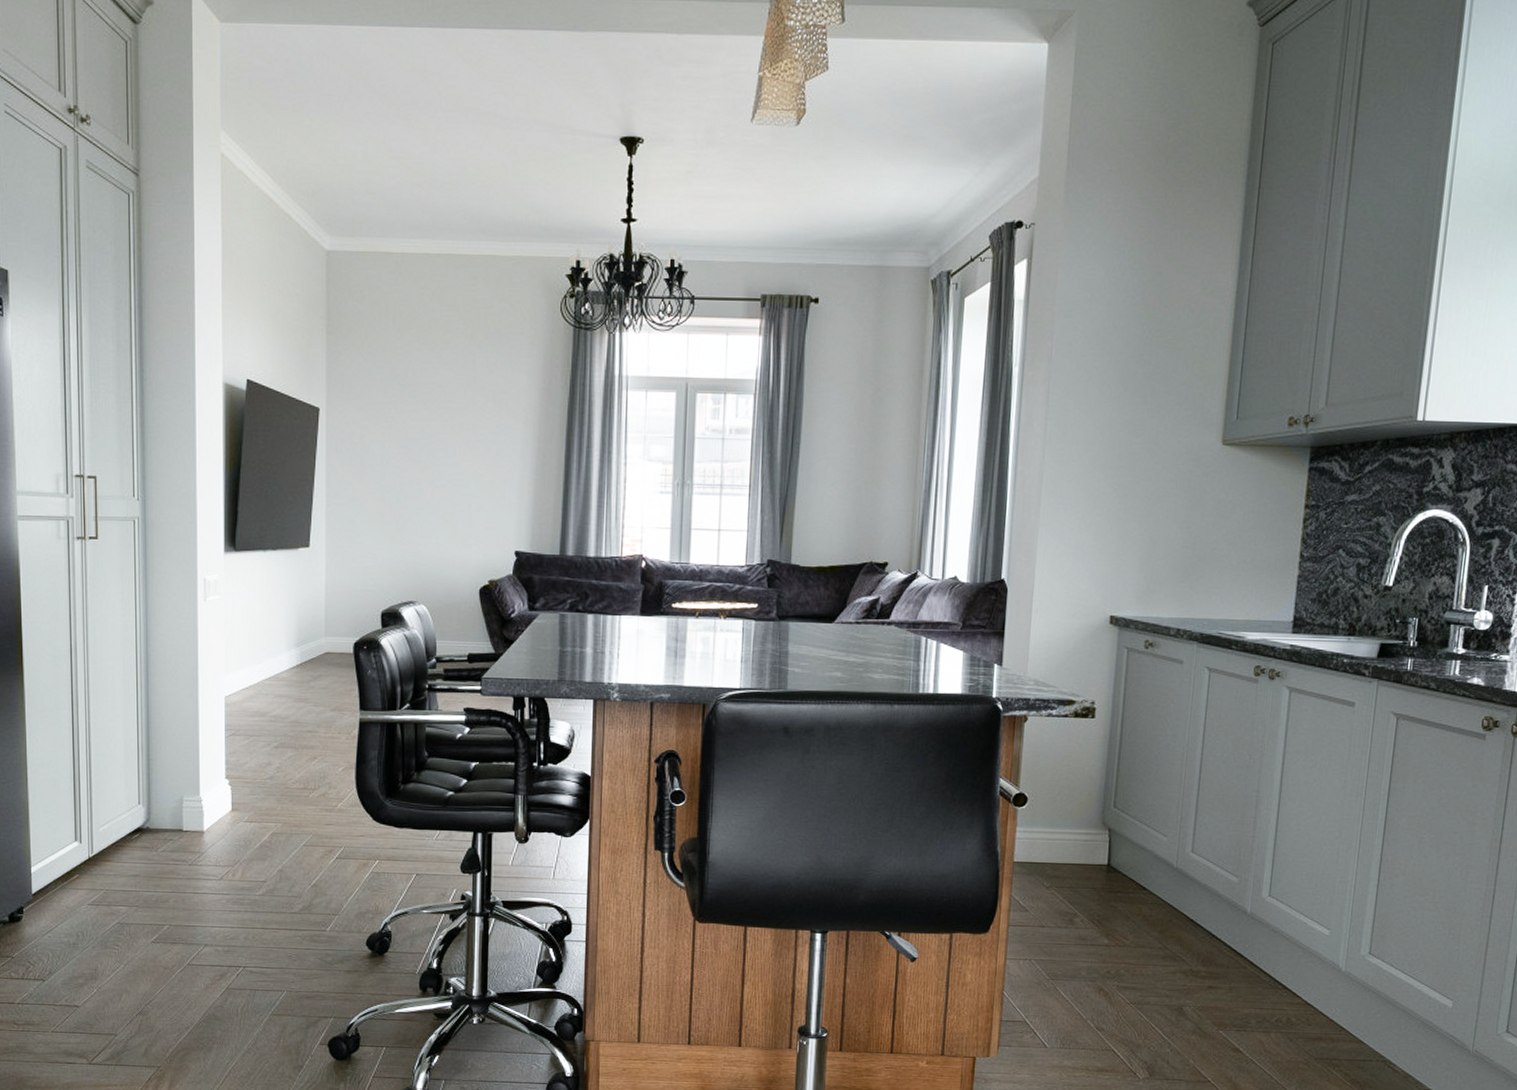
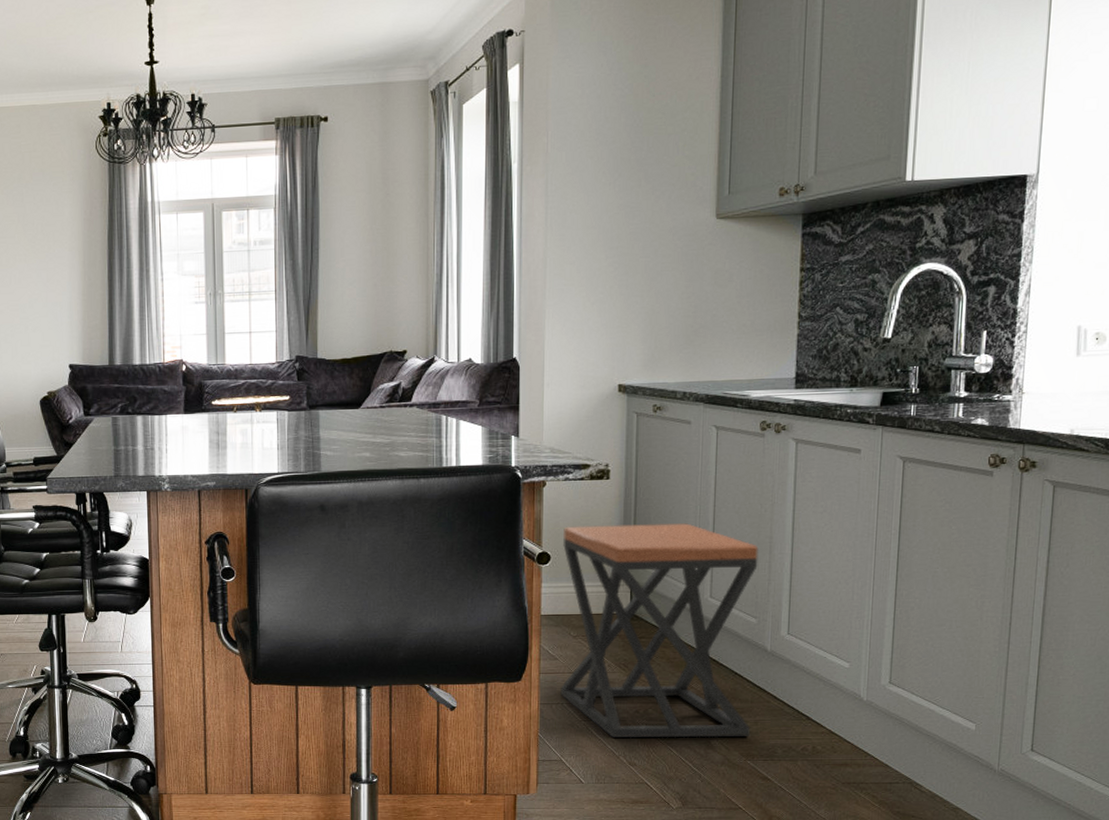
stool: none [1028,766,1245,1004] -> present [559,523,759,738]

